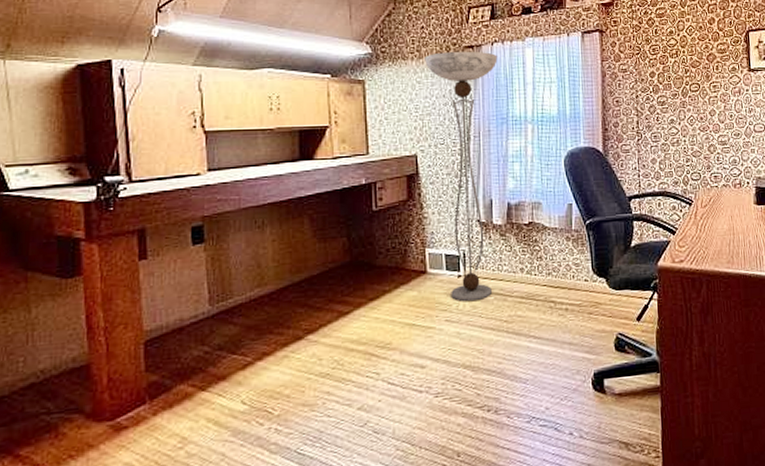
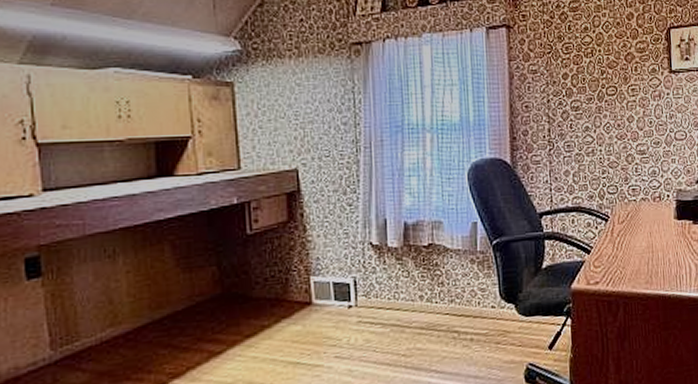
floor lamp: present [425,51,498,302] -> none [305,48,390,336]

